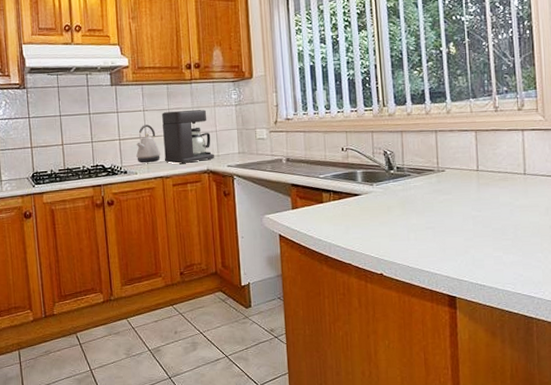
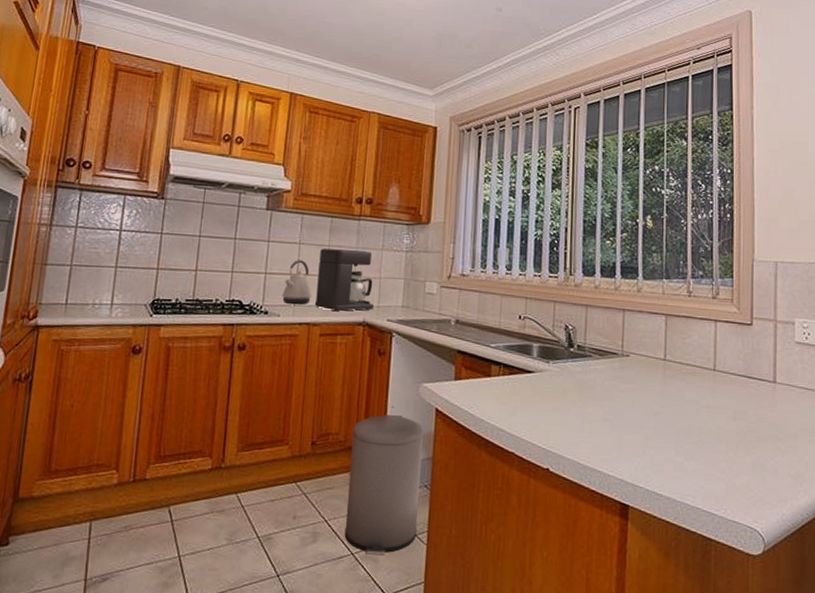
pedal bin: none [212,244,277,356] -> present [344,415,424,555]

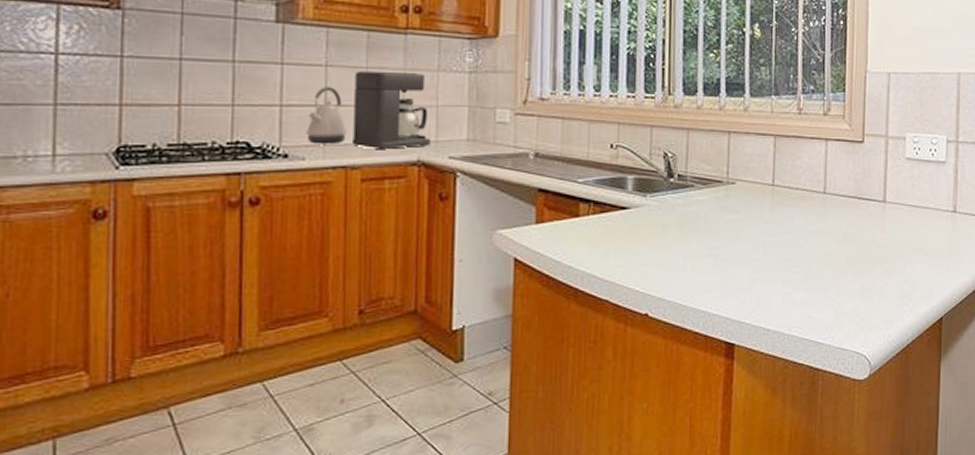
pedal bin: present [344,415,424,555] -> none [407,270,501,432]

